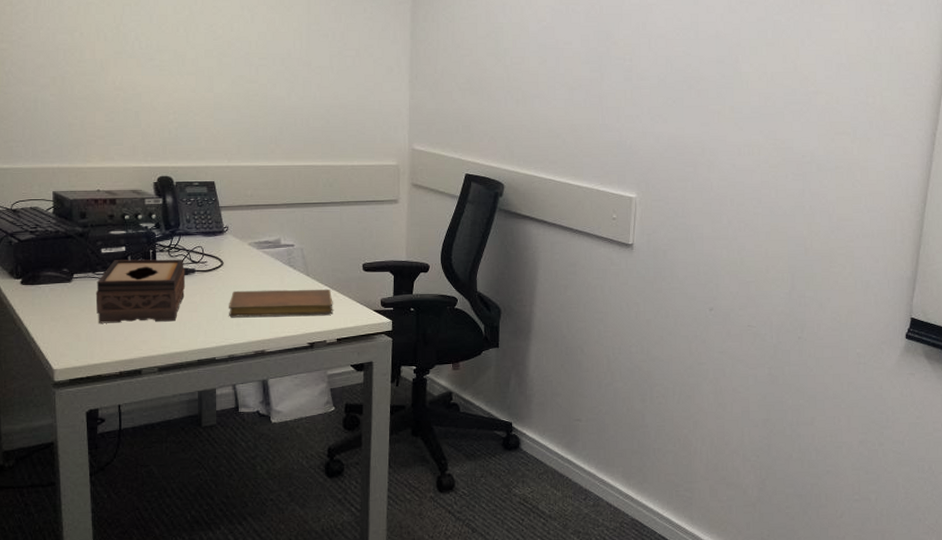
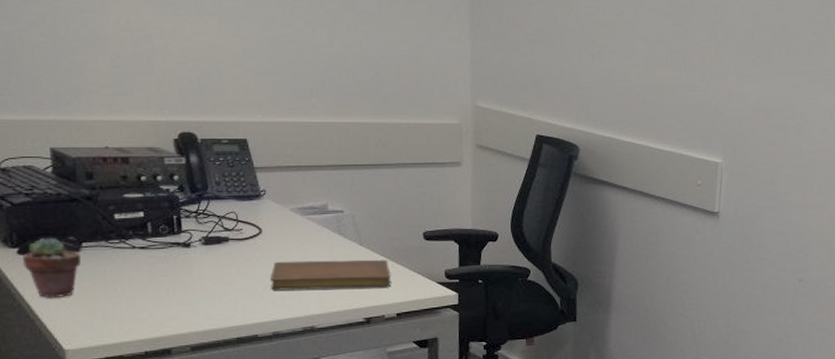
potted succulent: none [24,269,72,324] -> present [22,237,82,299]
tissue box: present [95,259,186,324] -> none [110,226,219,298]

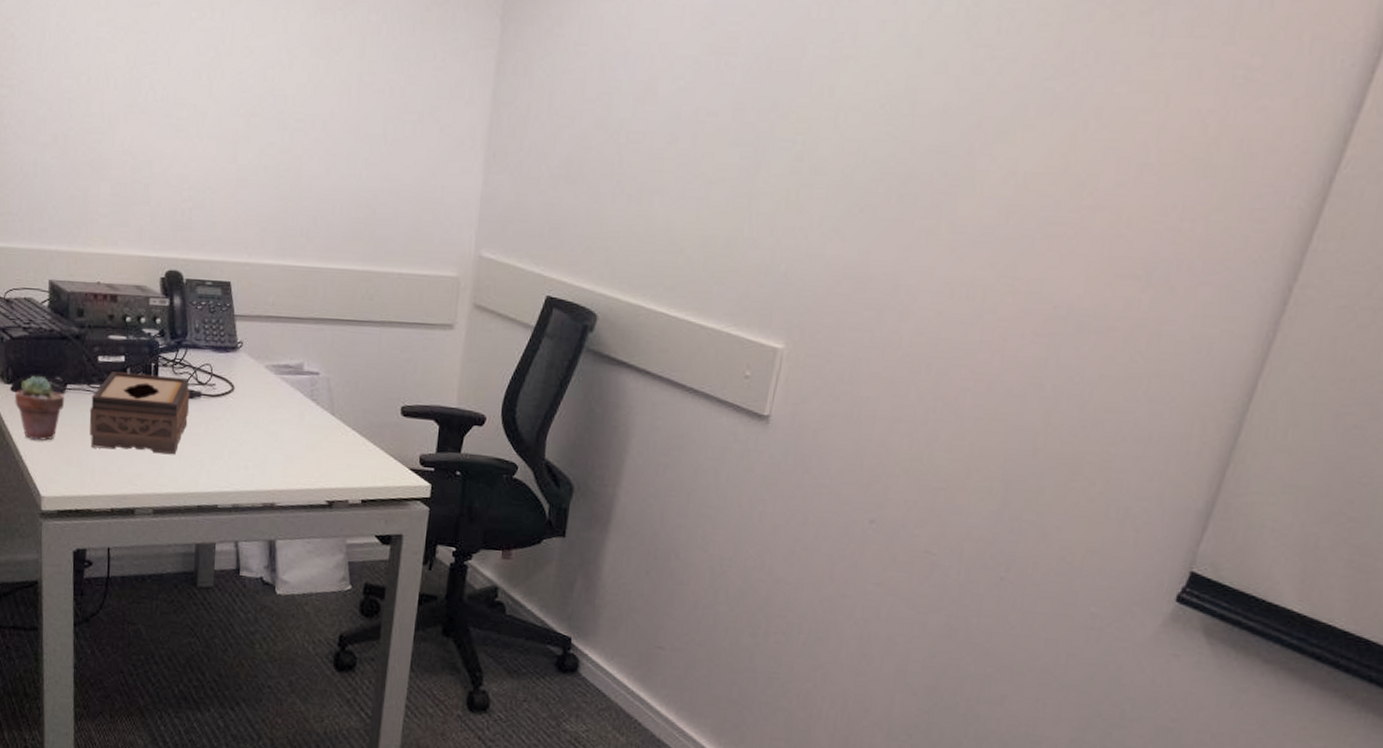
tissue box: none [110,226,219,298] -> present [89,371,191,454]
notebook: present [270,259,391,290] -> none [236,424,361,468]

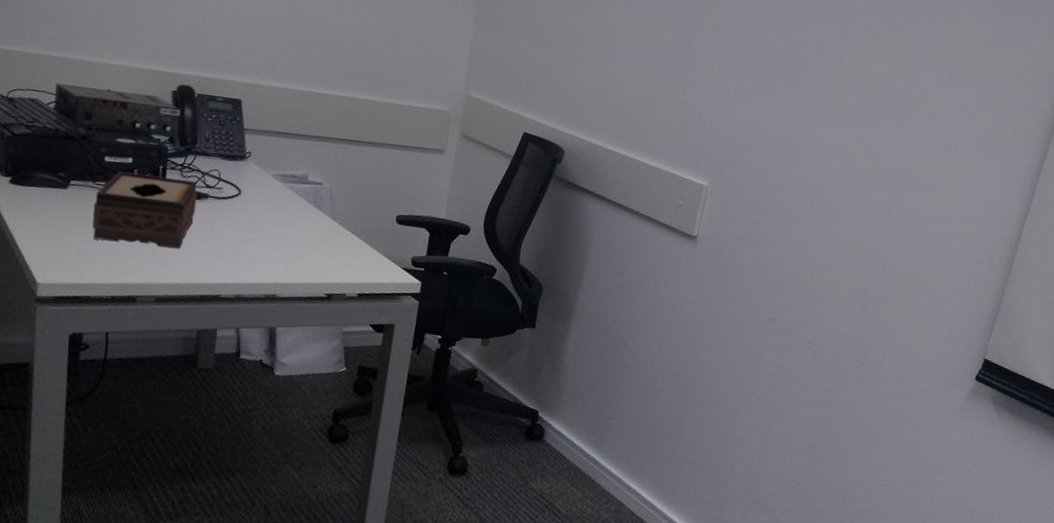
potted succulent: present [14,375,65,441] -> none [12,169,68,231]

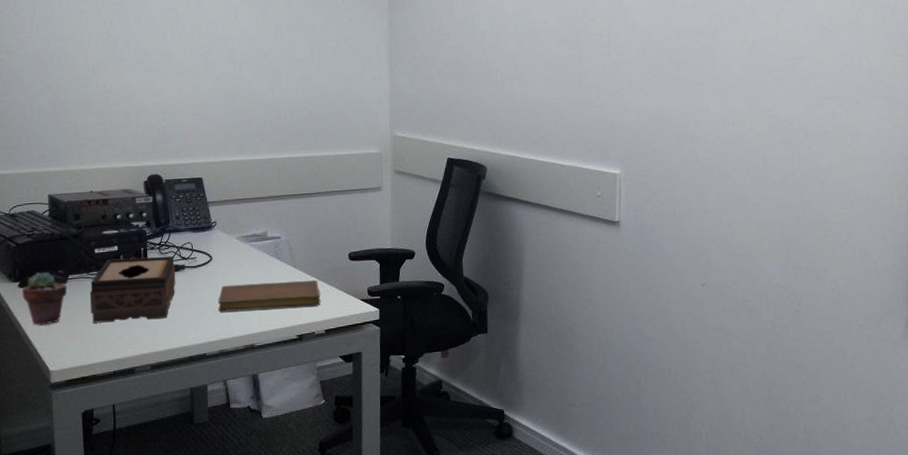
potted succulent: none [12,169,68,231] -> present [21,271,68,326]
notebook: none [241,224,359,266] -> present [218,280,321,312]

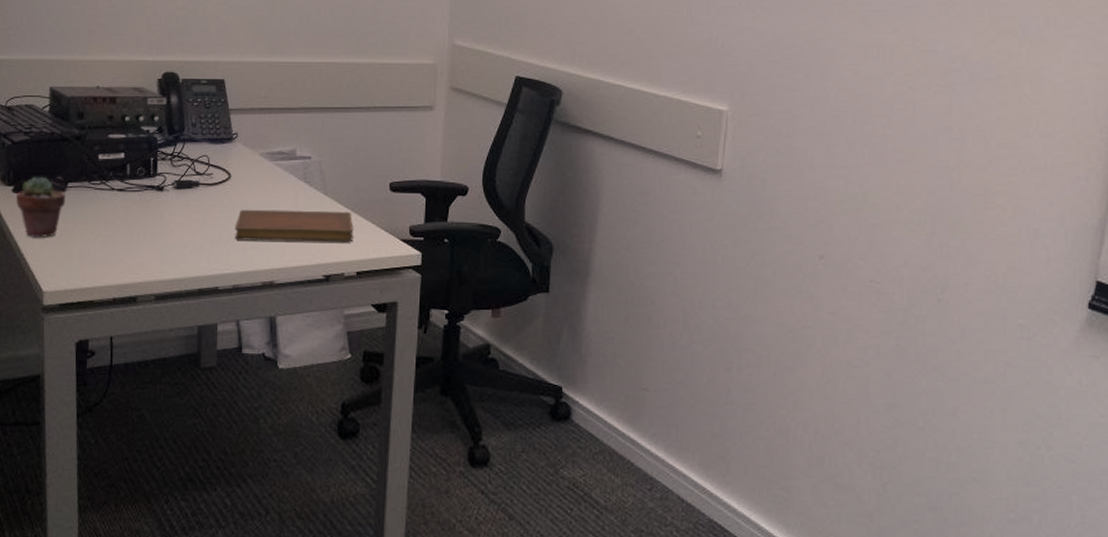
tissue box: present [90,256,176,323] -> none [90,168,189,242]

